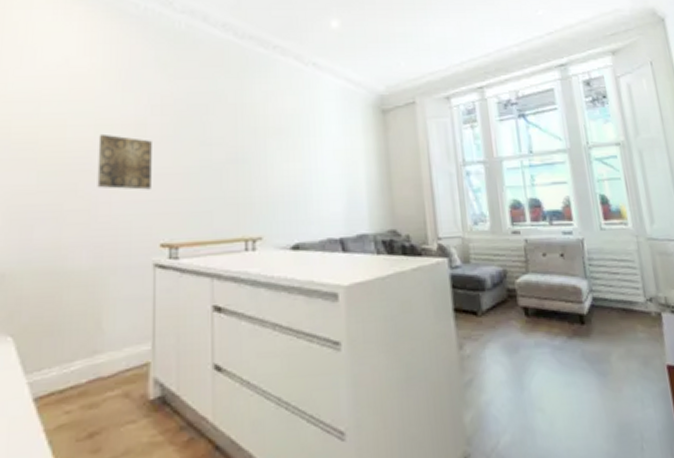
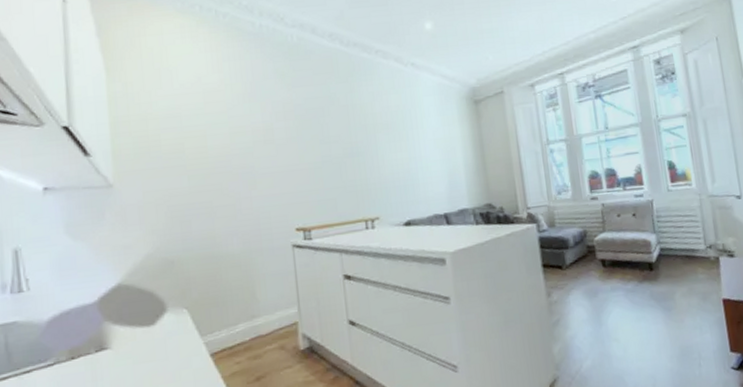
wall art: present [97,133,152,190] -> none [234,140,283,186]

